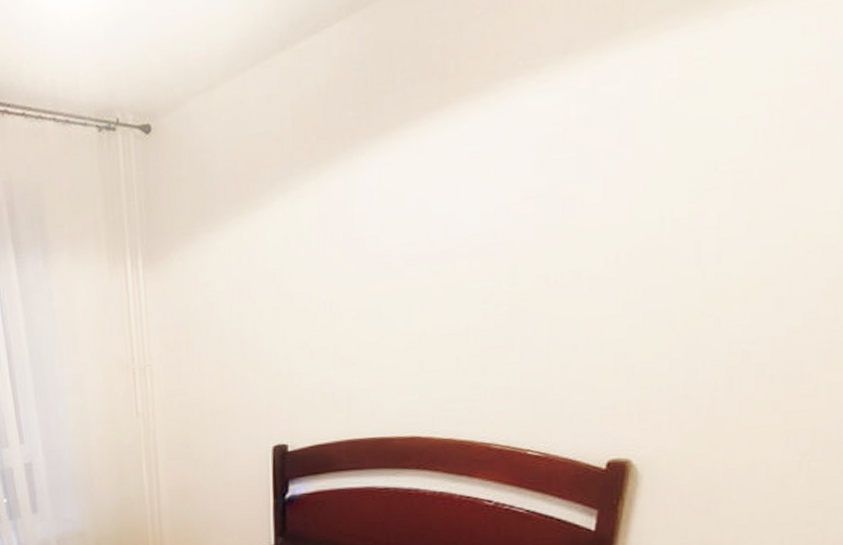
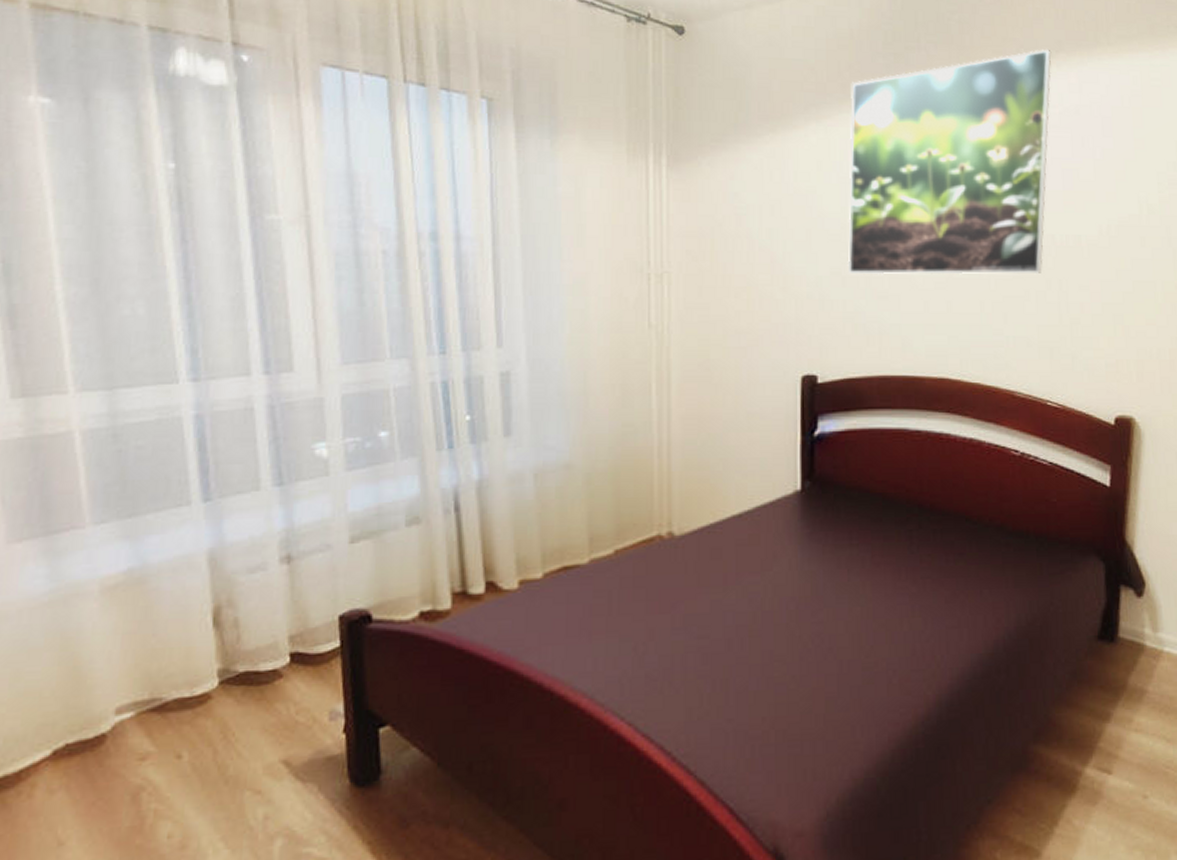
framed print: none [315,52,558,345] -> present [847,49,1052,275]

